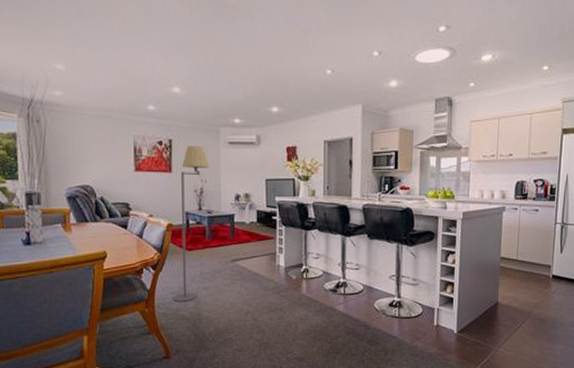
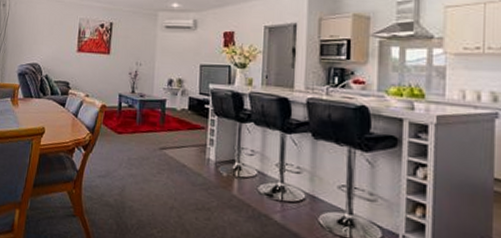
floor lamp: present [172,146,210,301] -> none [99,29,146,187]

